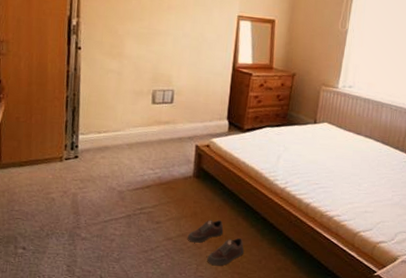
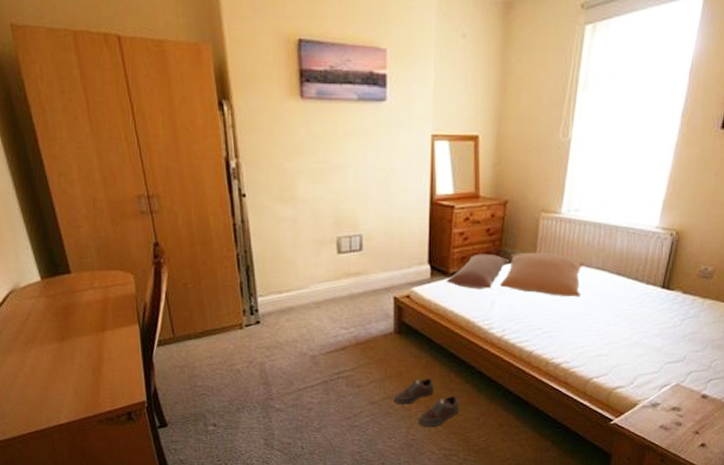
pillow: none [240,115,295,146] -> present [446,254,510,289]
pillow: none [285,117,356,160] -> present [500,252,585,297]

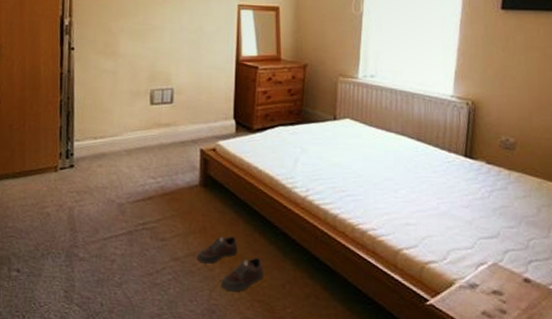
pillow: present [446,254,510,289] -> none [250,112,311,147]
pillow: present [500,252,585,297] -> none [302,113,384,161]

